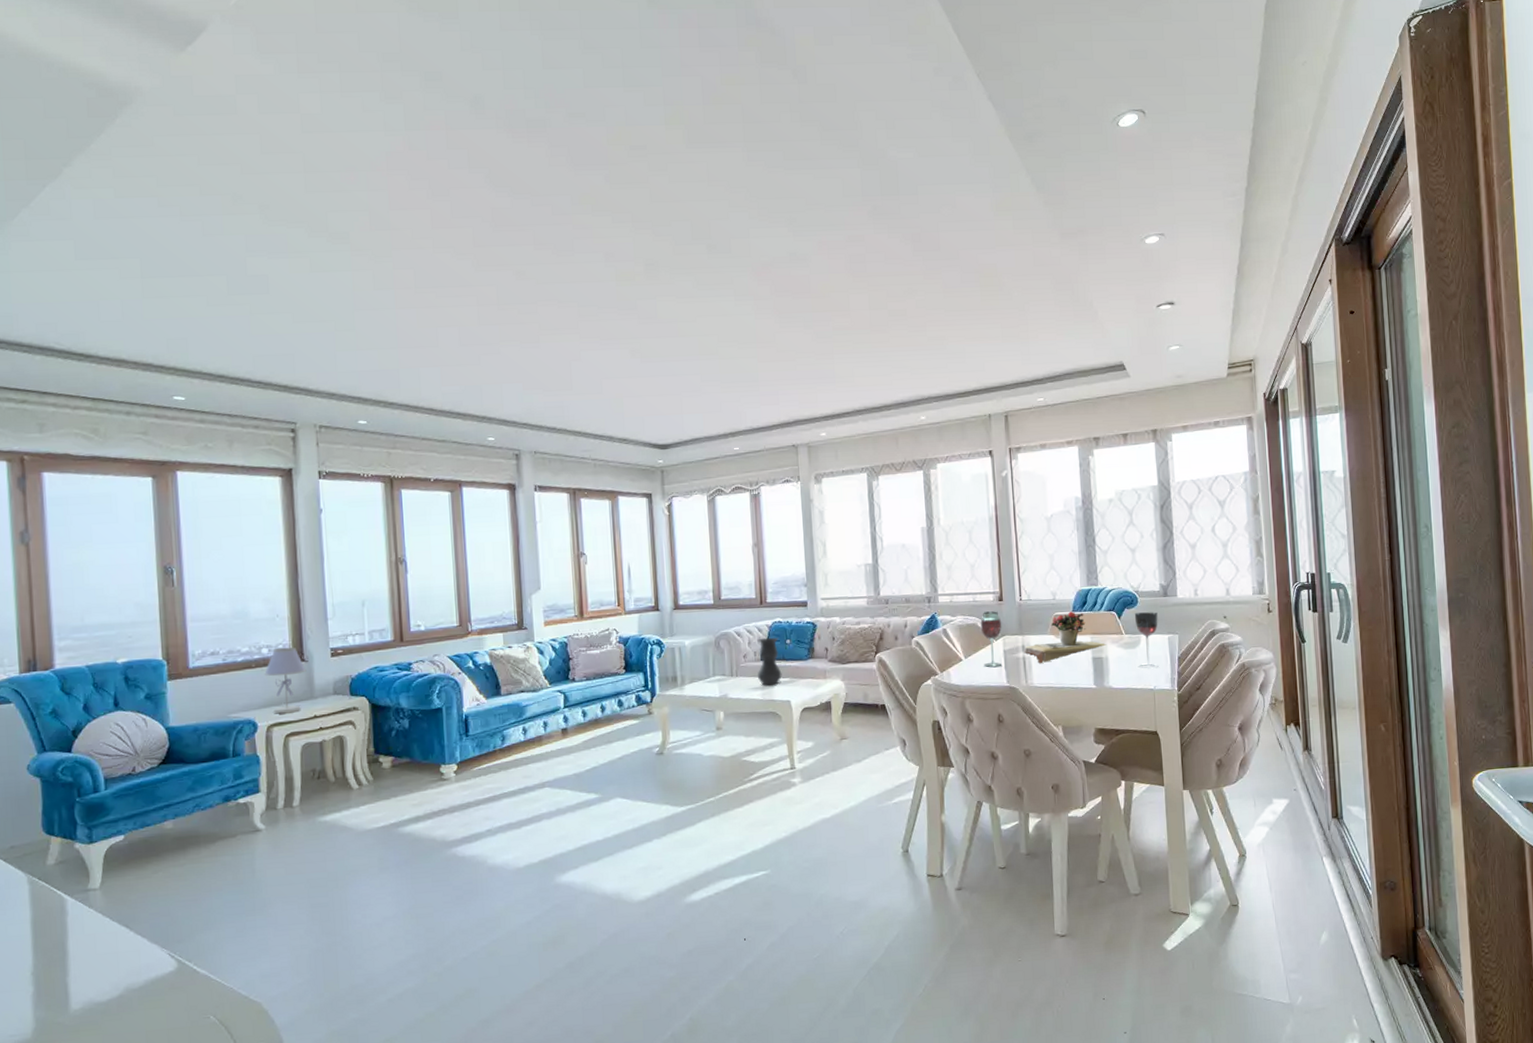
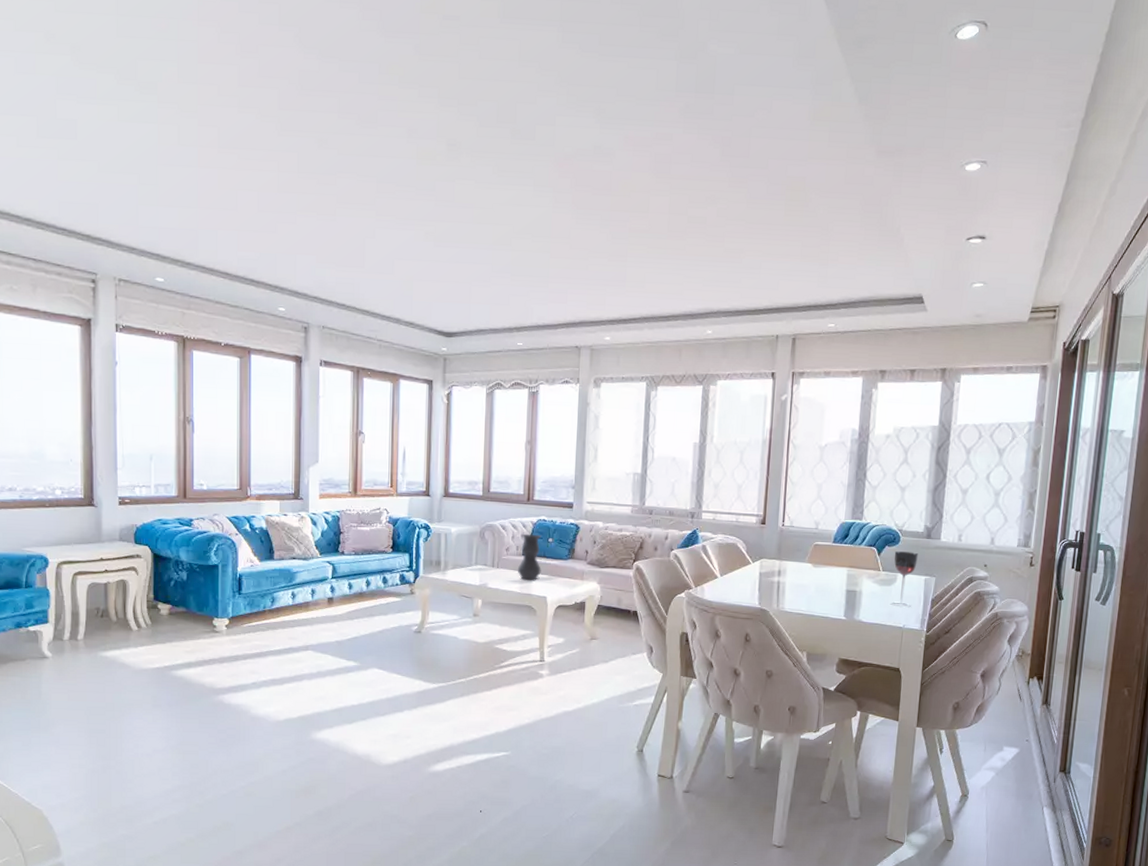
table lamp: present [264,648,307,714] -> none [57,491,96,554]
wineglass: present [980,611,1002,667] -> none [738,533,762,588]
flower arrangement: present [1023,611,1107,664] -> none [779,543,862,590]

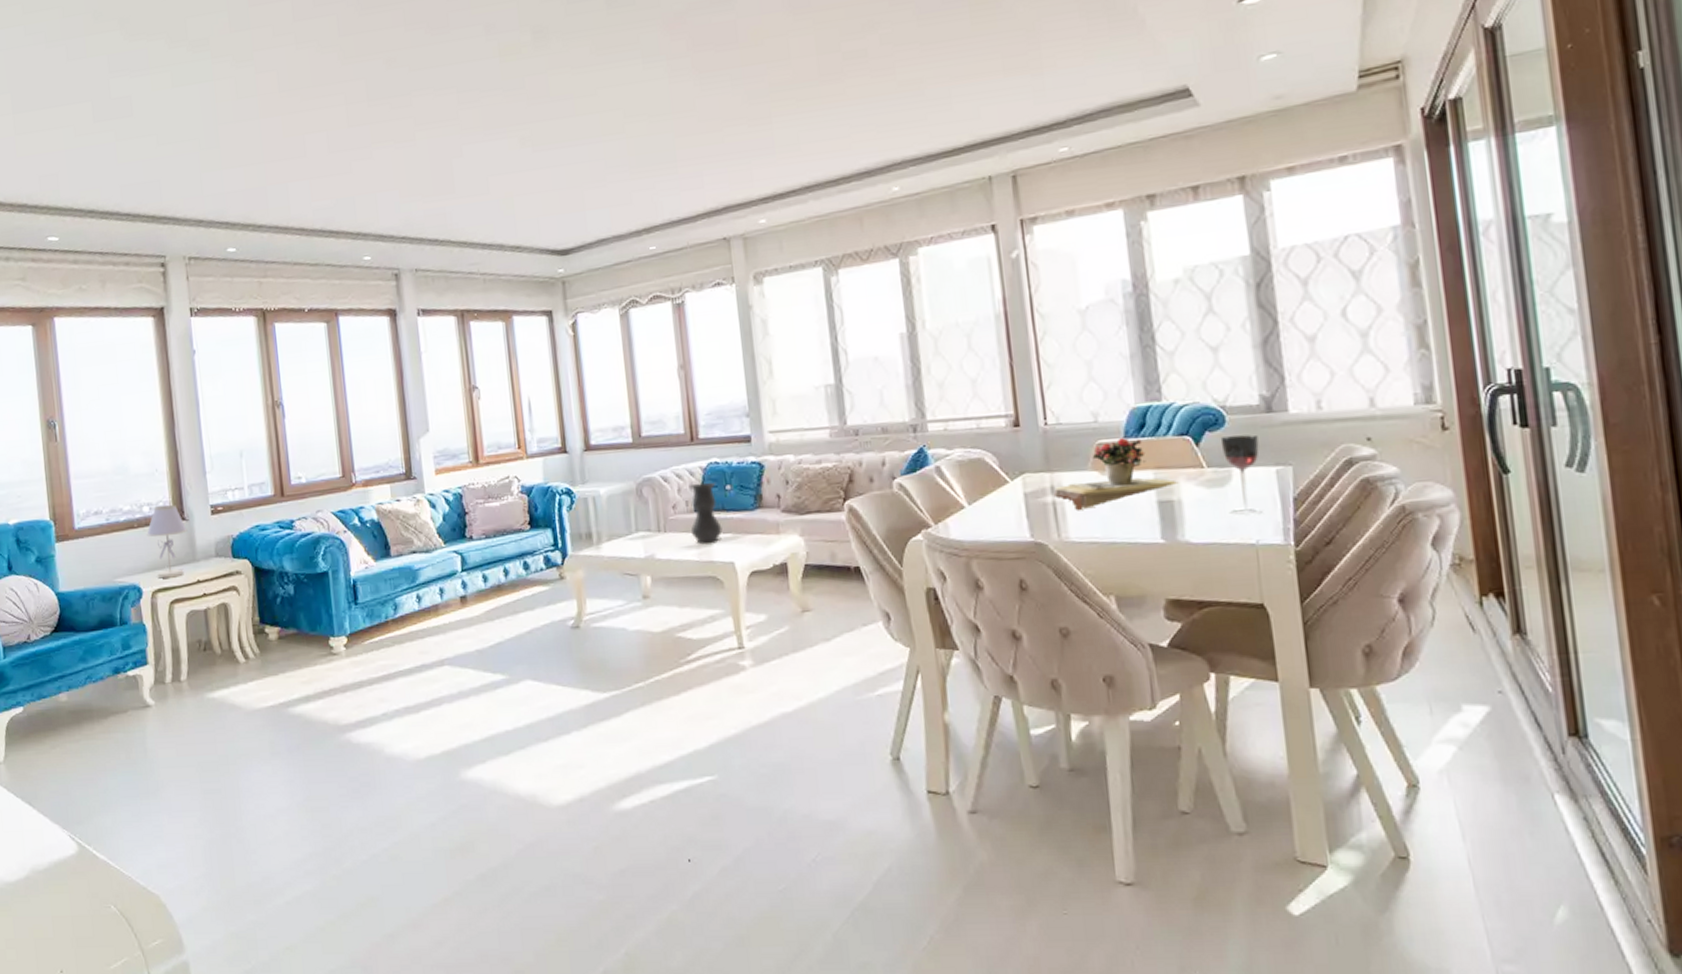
table lamp: none [57,491,96,554] -> present [147,505,188,579]
flower arrangement: none [779,543,862,590] -> present [1053,438,1179,511]

